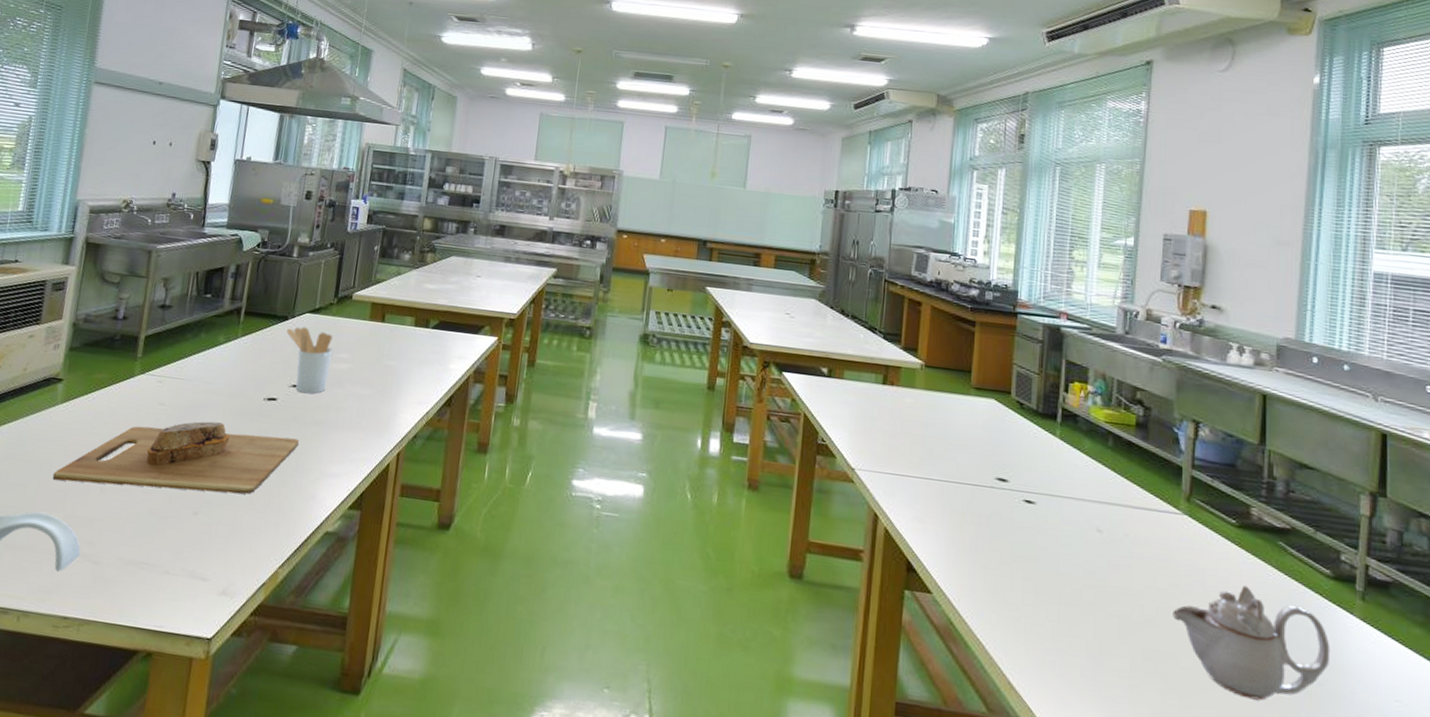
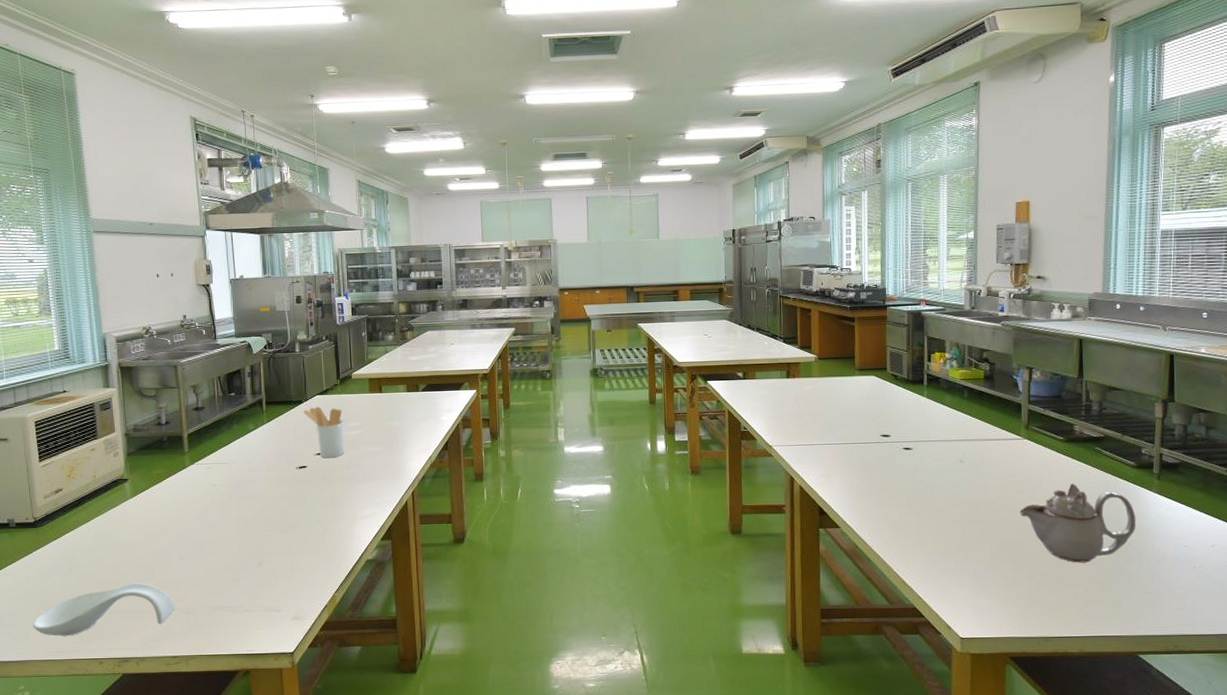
cutting board: present [52,421,299,494] -> none [138,492,331,558]

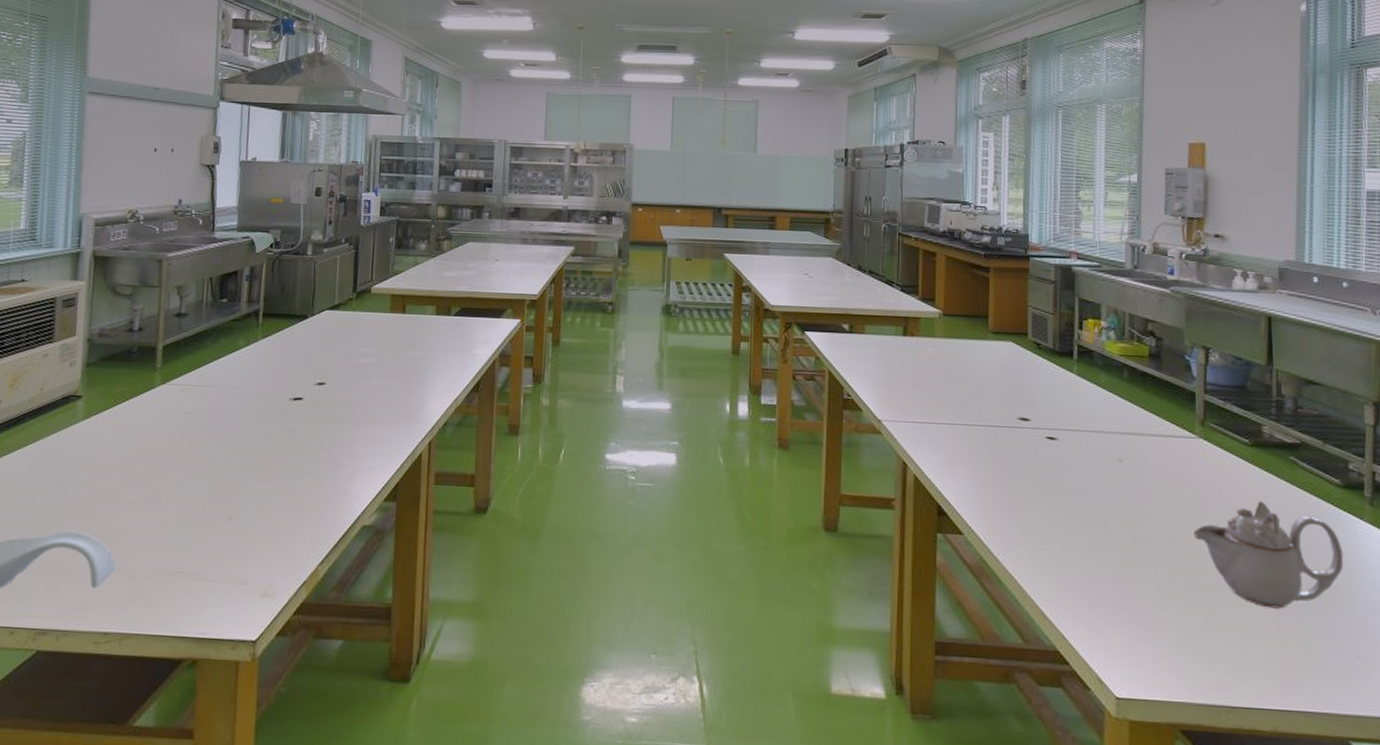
utensil holder: present [303,406,345,459] -> none [307,324,356,391]

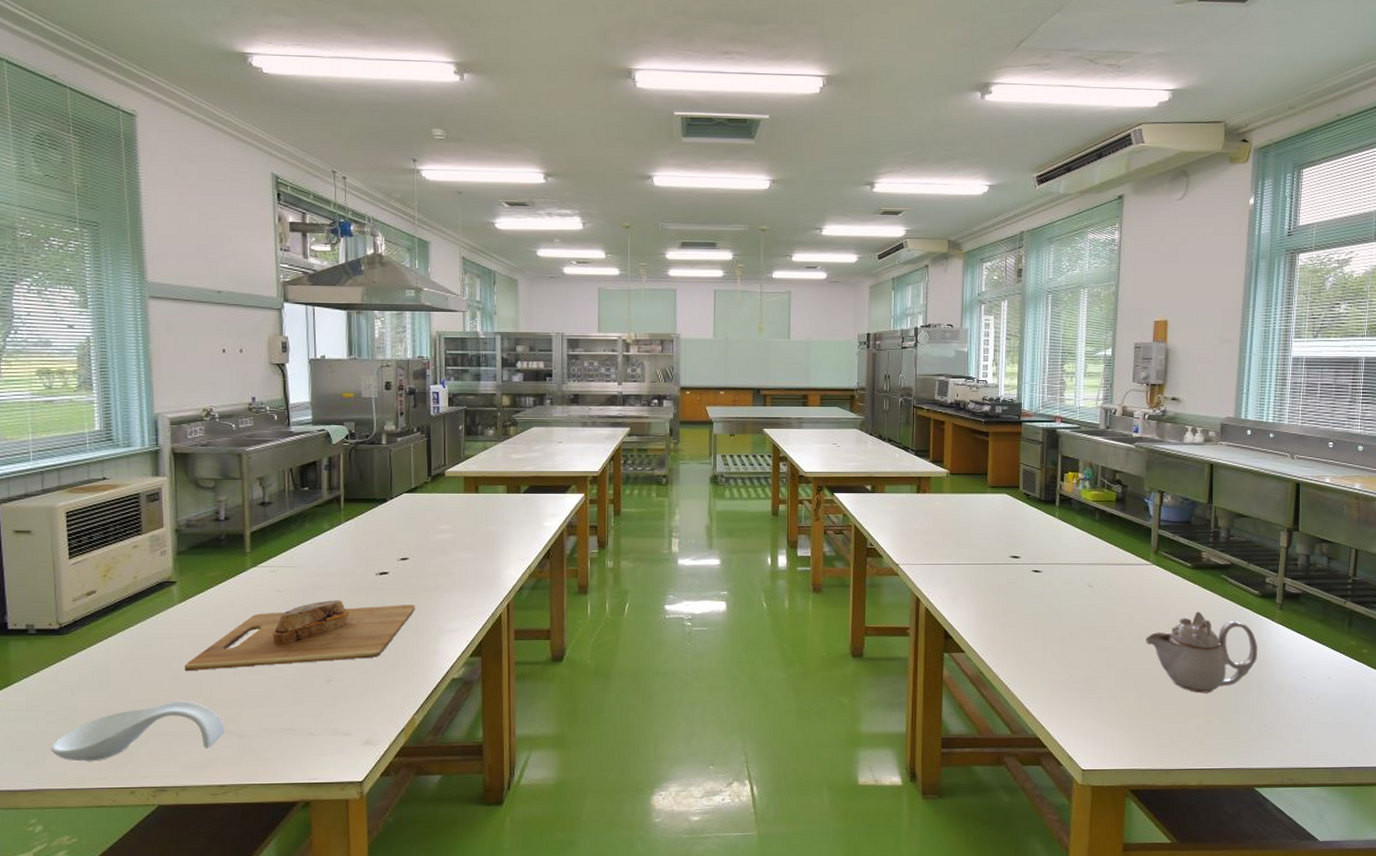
cutting board: none [80,426,329,498] -> present [184,600,415,672]

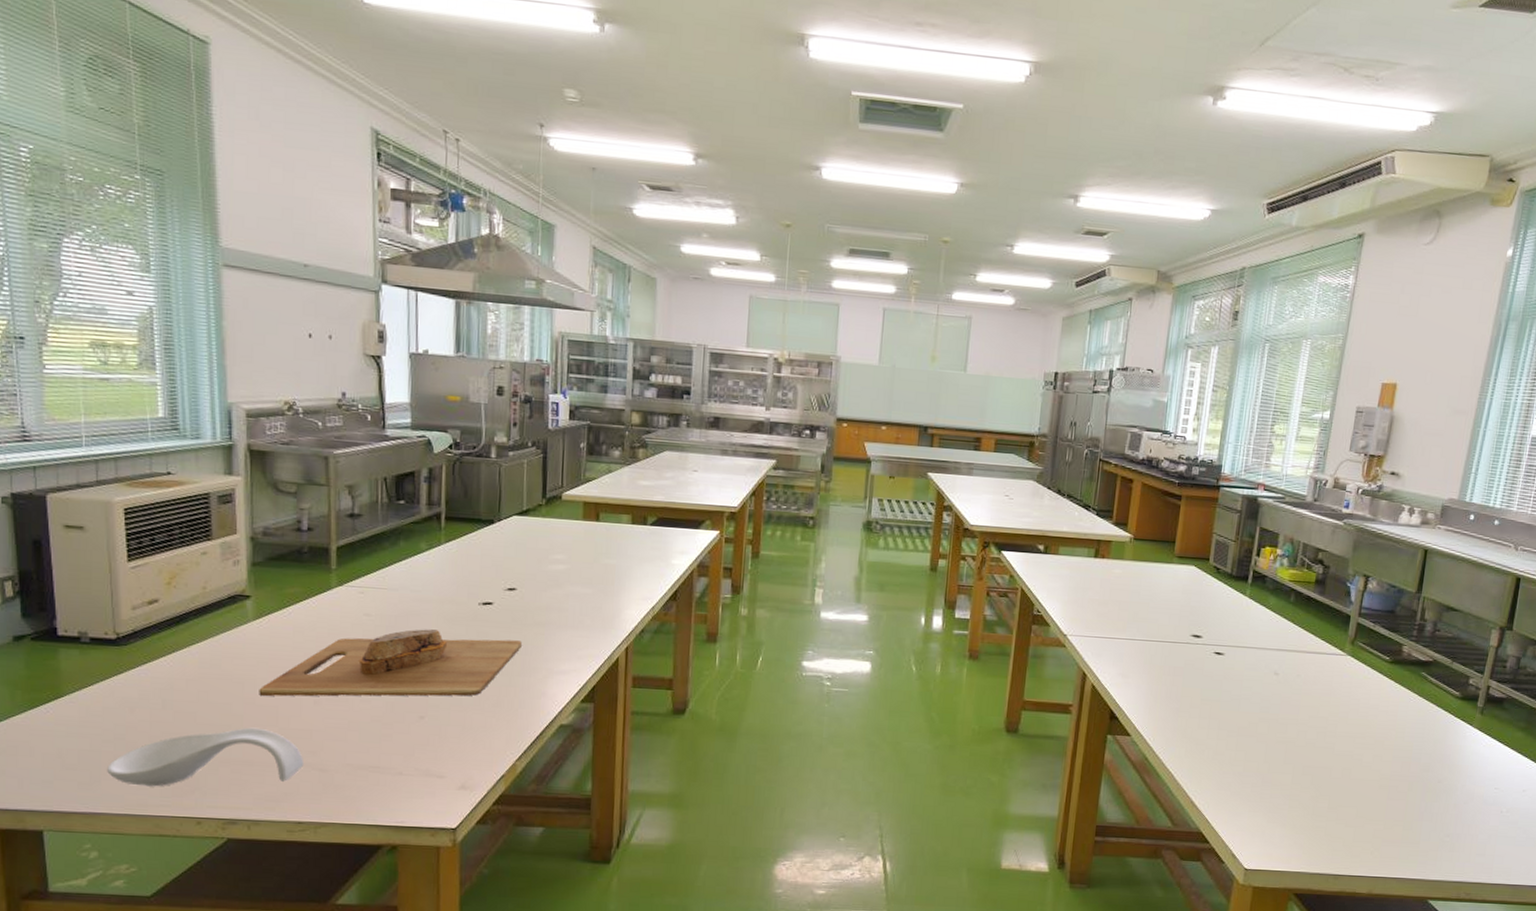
teapot: present [1146,611,1258,693] -> none [1330,709,1451,798]

